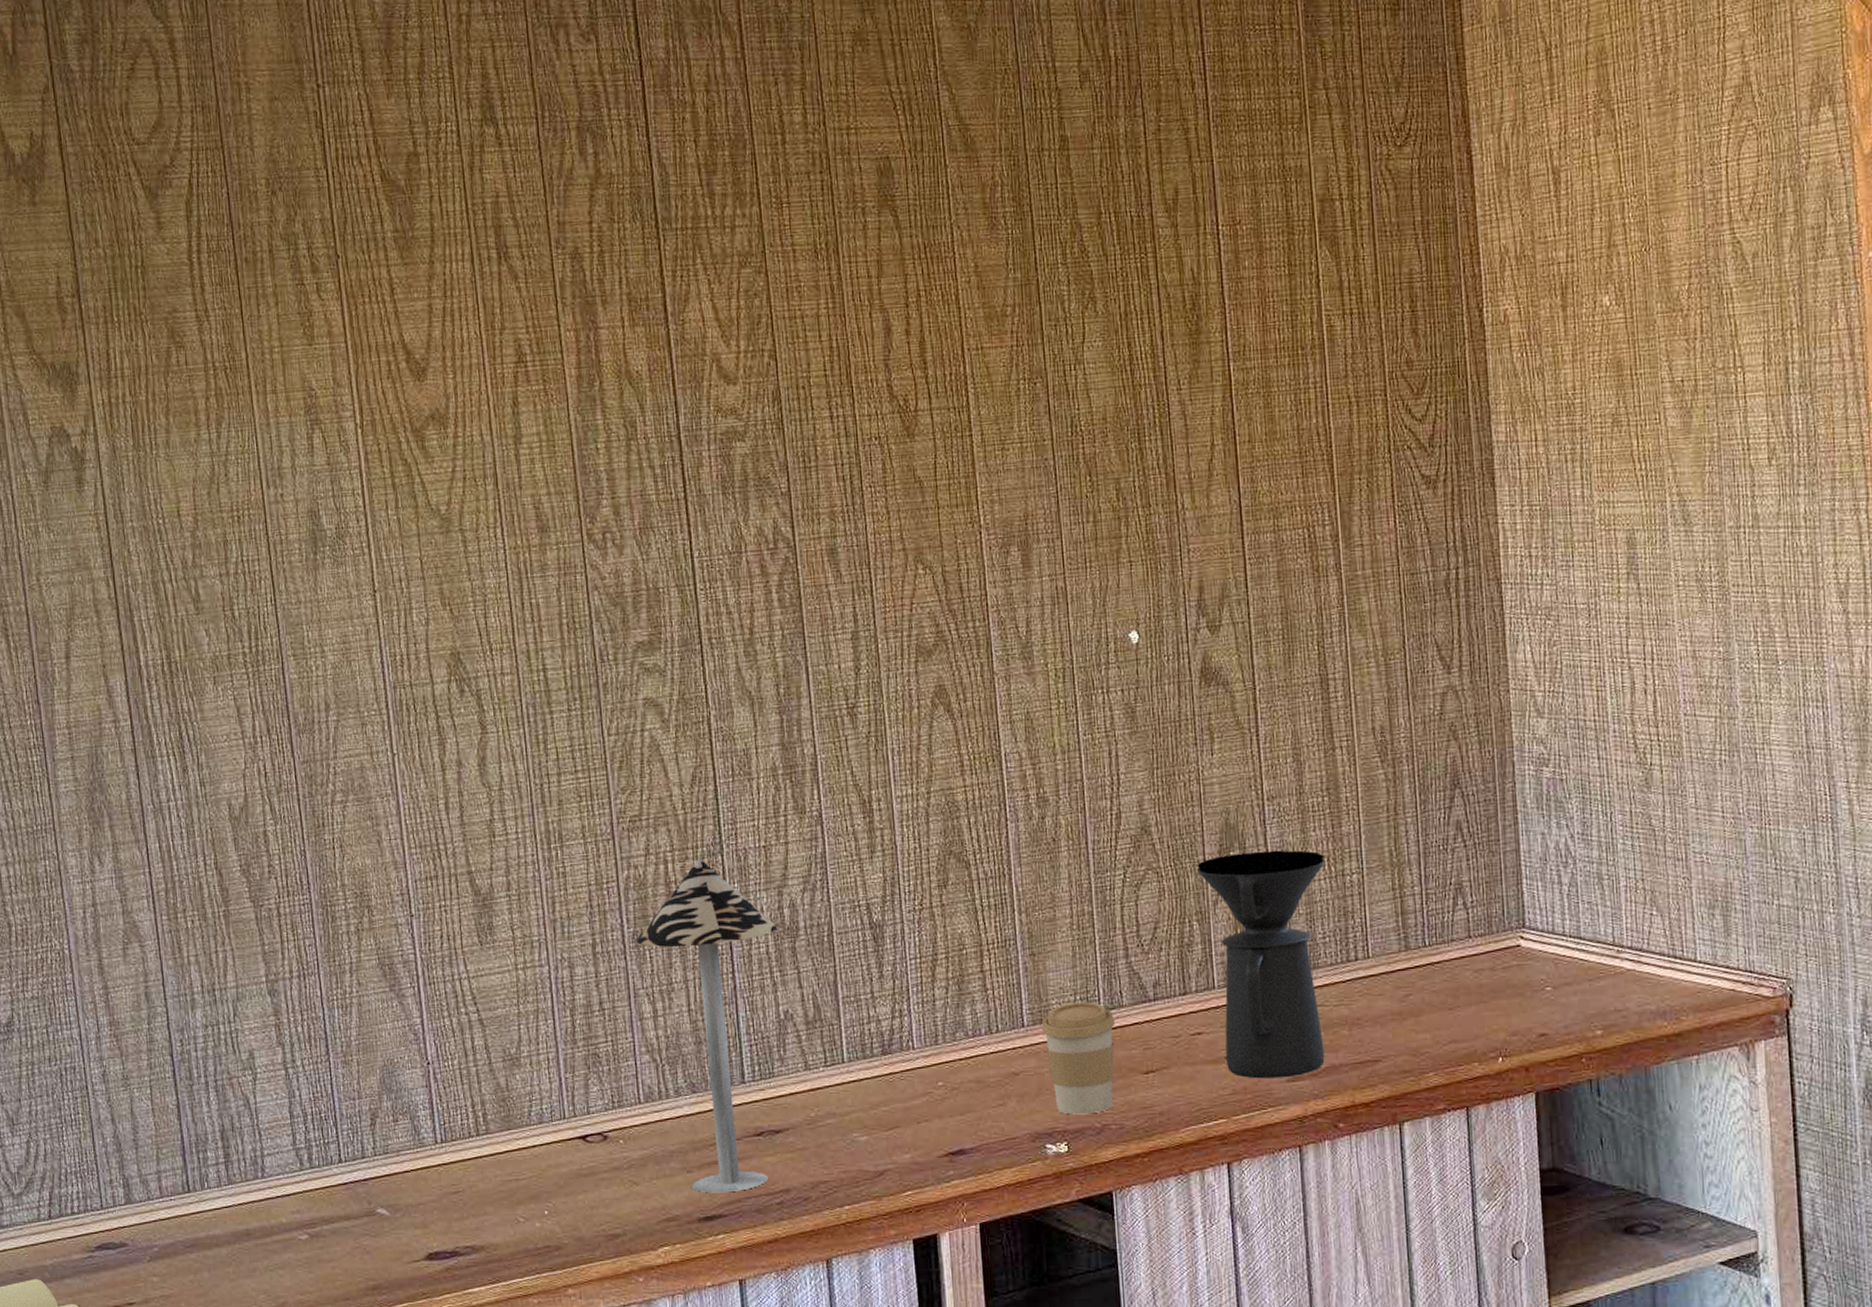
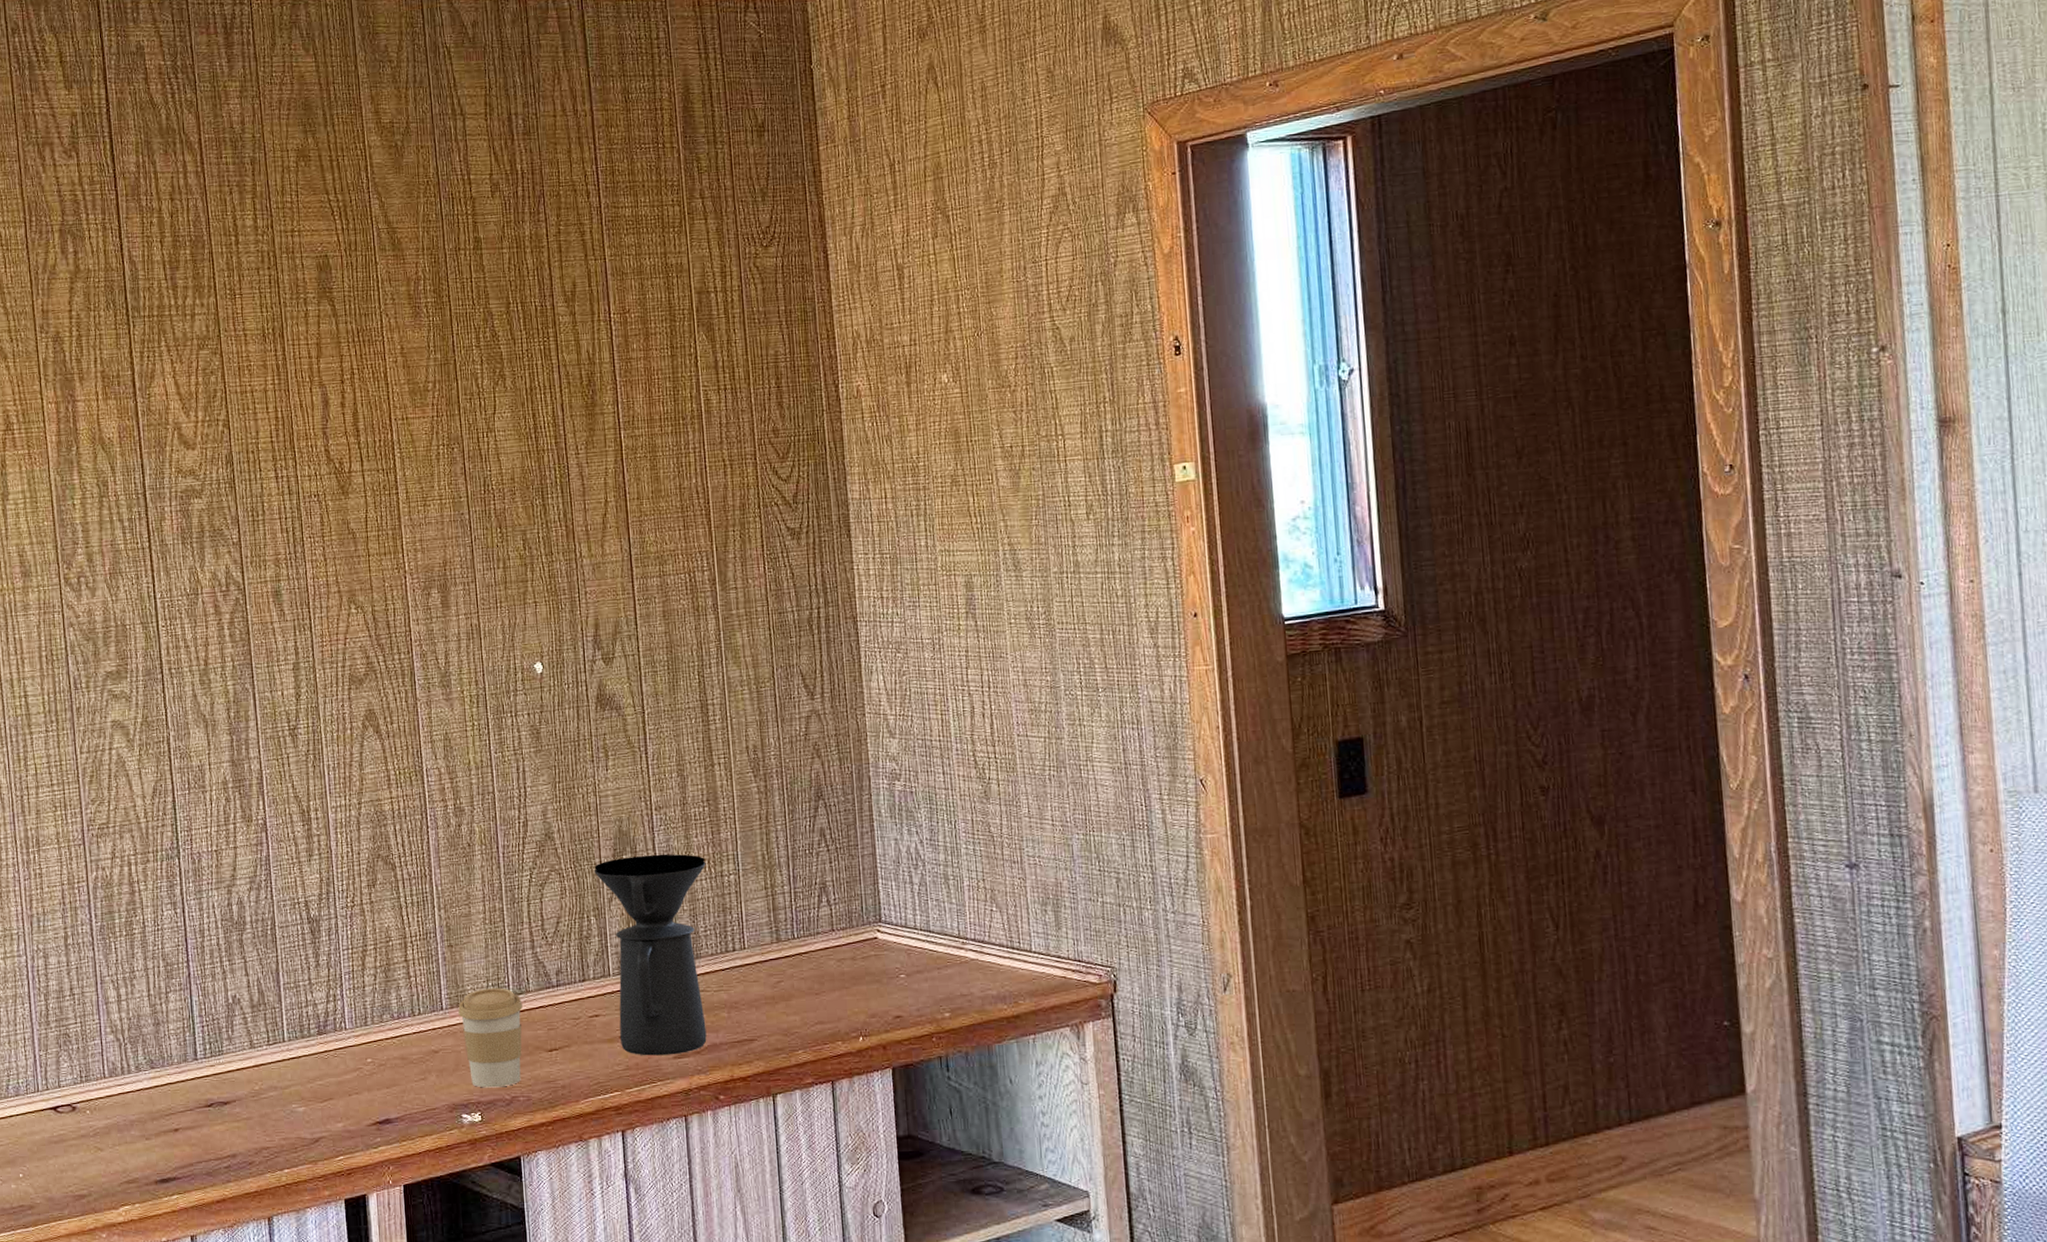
table lamp: present [636,857,778,1193] -> none [102,860,227,1158]

